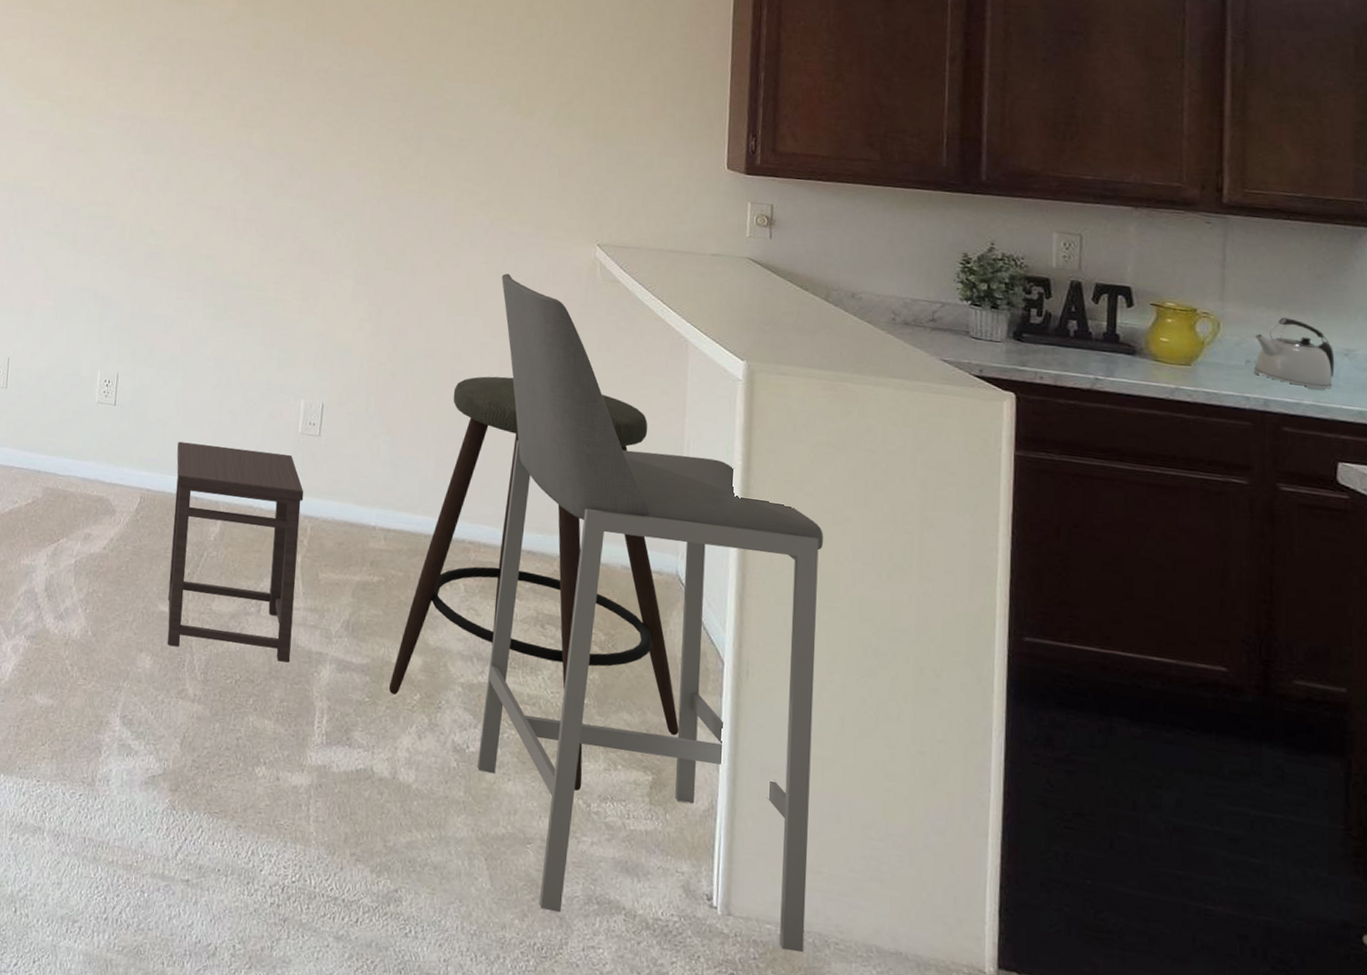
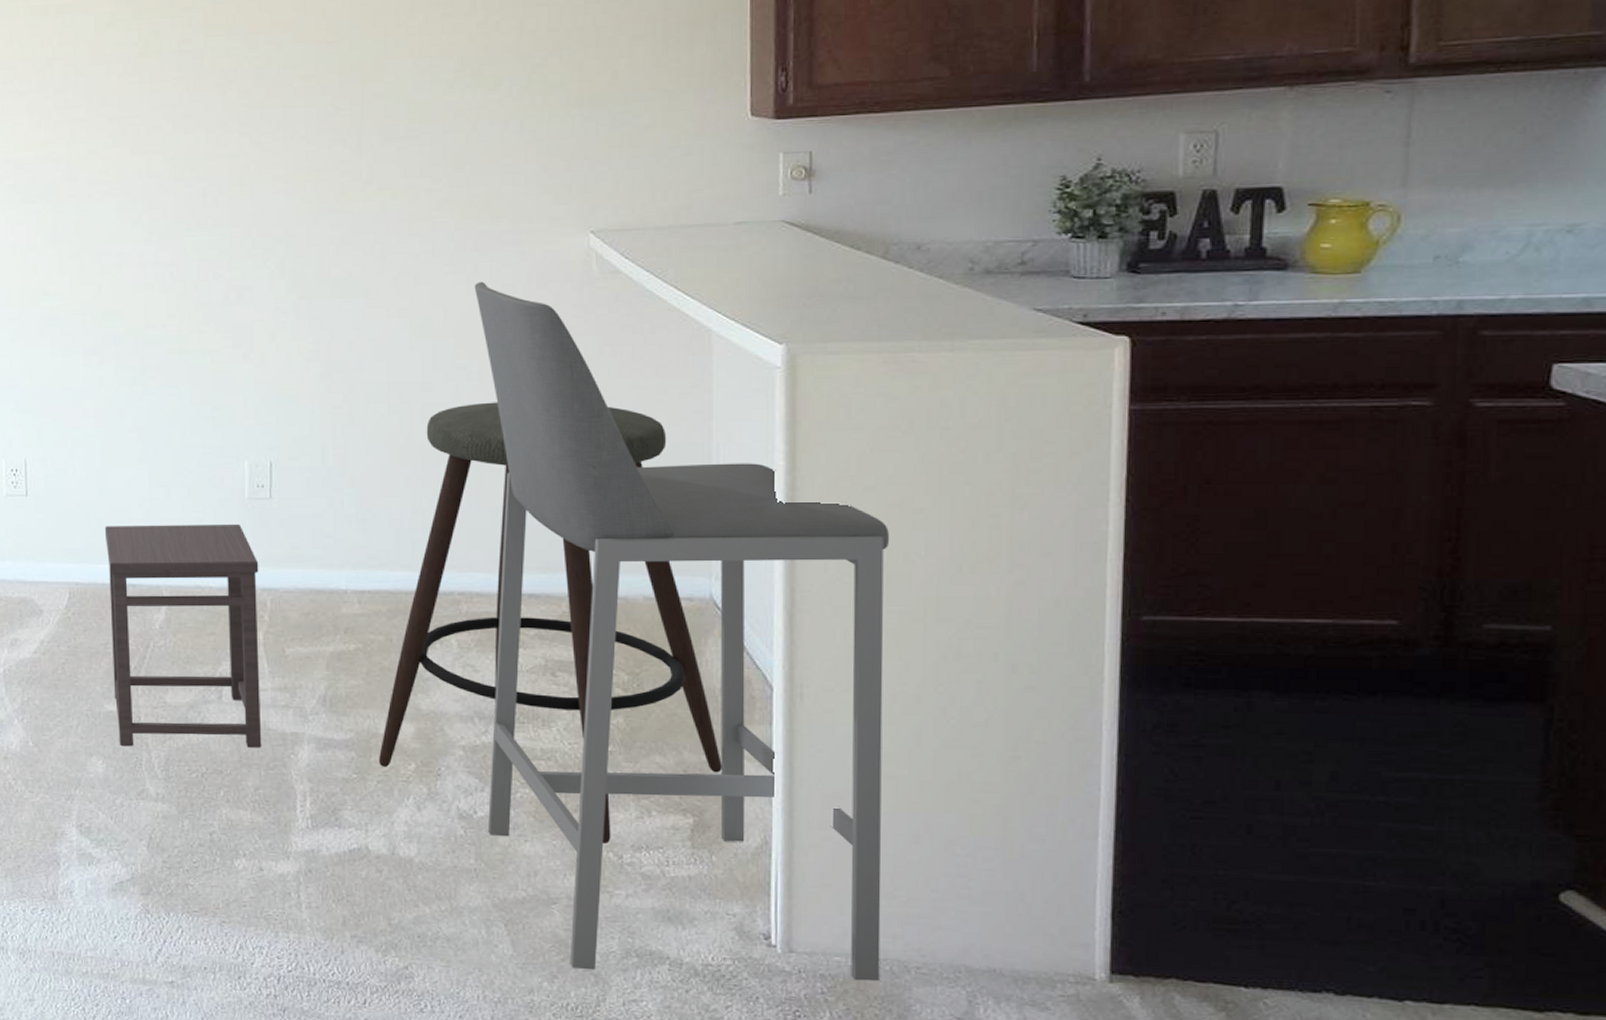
kettle: present [1253,317,1335,391] -> none [1443,196,1554,280]

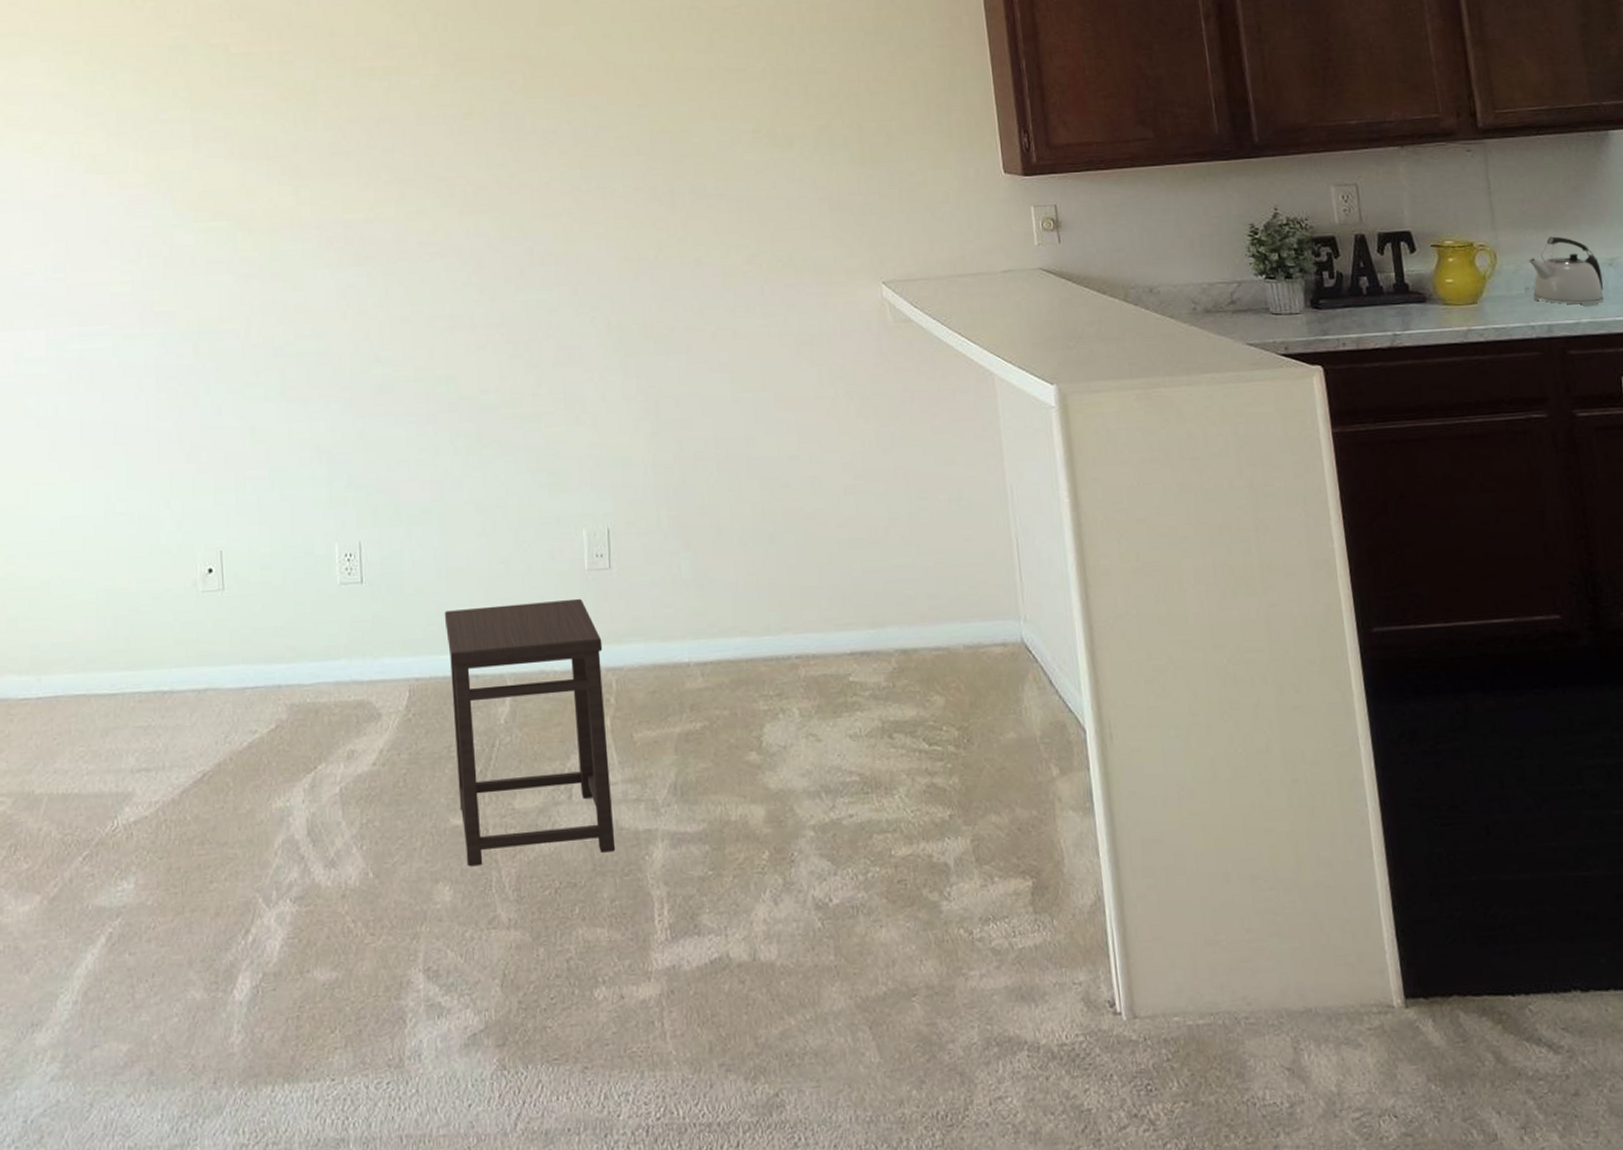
bar stool: present [379,402,722,843] -> none [733,452,1052,919]
bar stool: present [474,281,890,982] -> none [785,333,1216,1069]
kettle: none [1443,196,1554,280] -> present [1529,236,1604,307]

